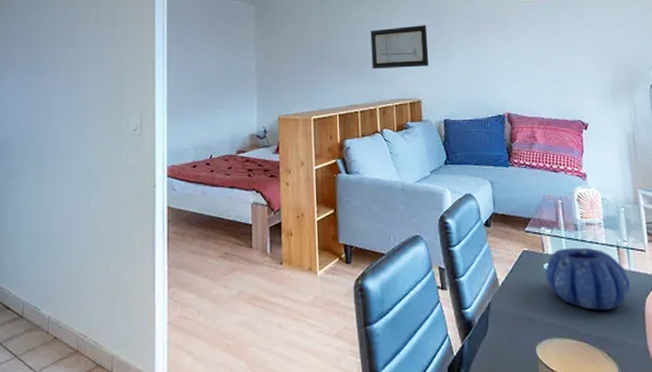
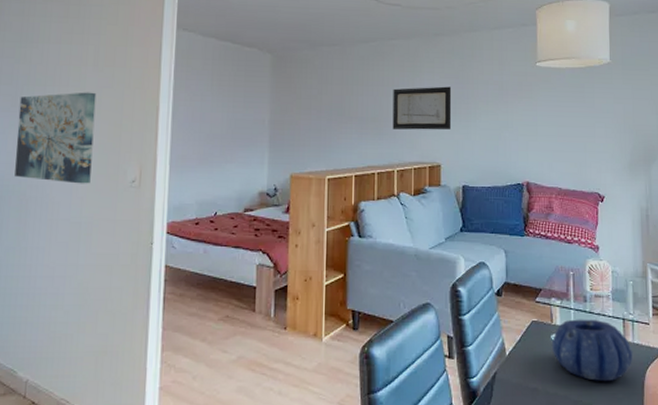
wall art: none [31,50,99,134] -> present [15,92,97,184]

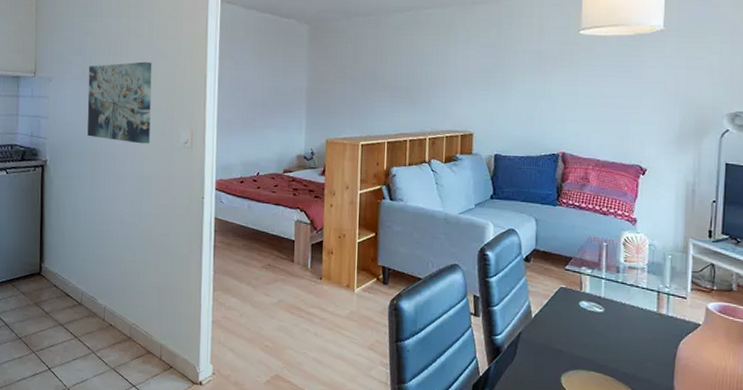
wall art: present [392,86,452,130] -> none [425,55,487,100]
decorative bowl: present [551,319,633,381] -> none [579,288,666,350]

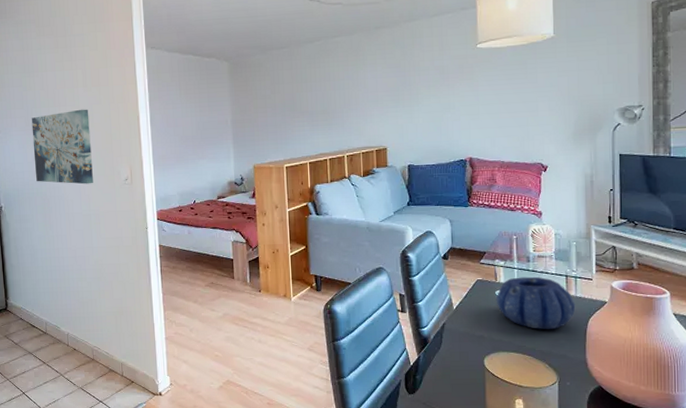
decorative bowl: none [579,288,666,350] -> present [496,276,576,329]

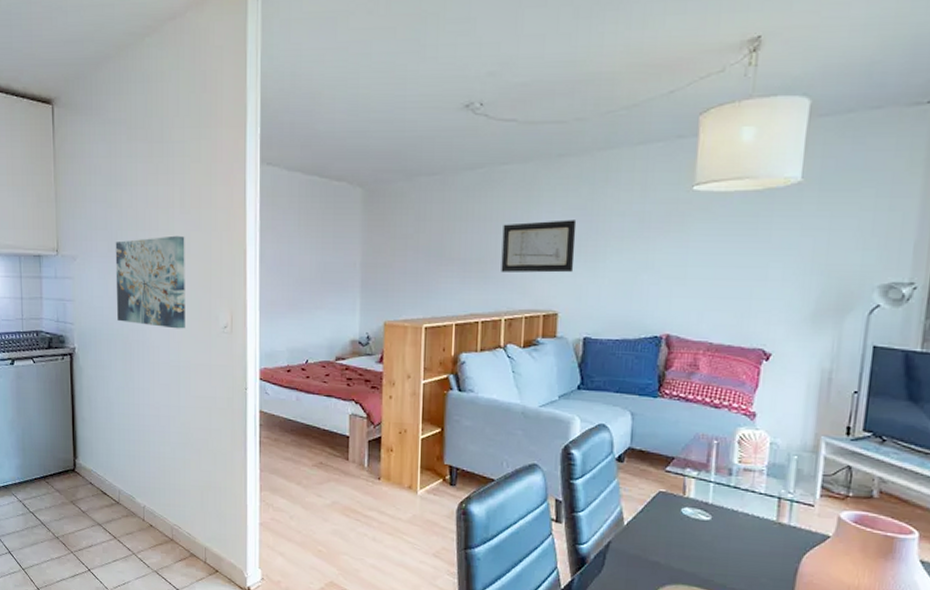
wall art: none [339,75,396,119] -> present [501,220,577,273]
decorative bowl: present [496,276,576,329] -> none [680,493,788,564]

